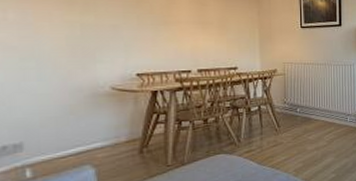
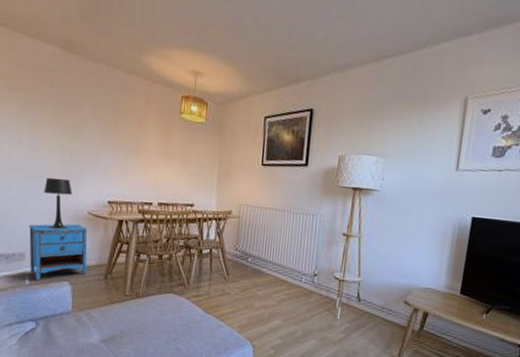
nightstand: none [24,102,115,172] -> present [28,224,88,281]
table lamp: none [46,55,88,110] -> present [44,177,72,230]

